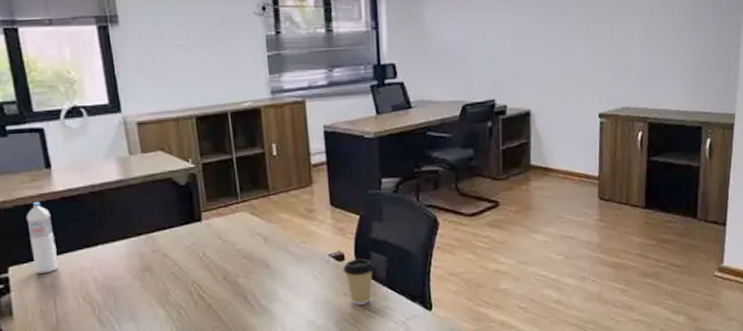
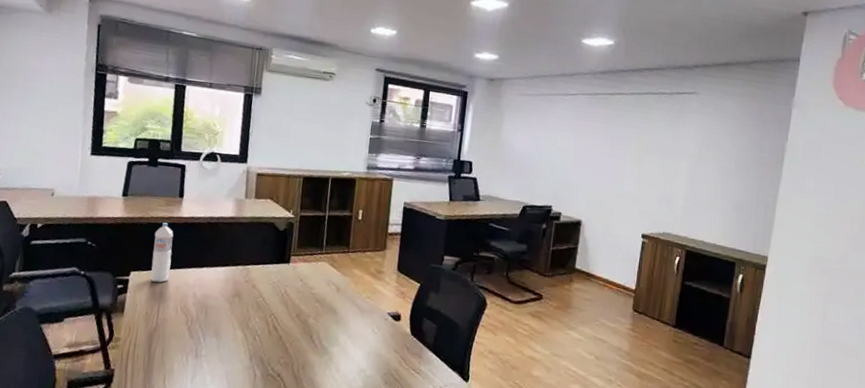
coffee cup: present [342,258,375,305] -> none [397,321,425,364]

